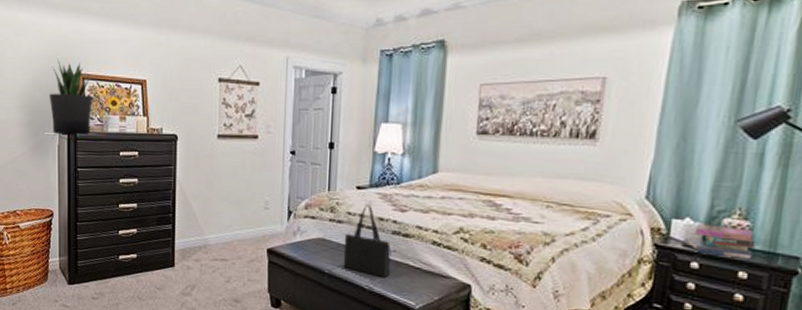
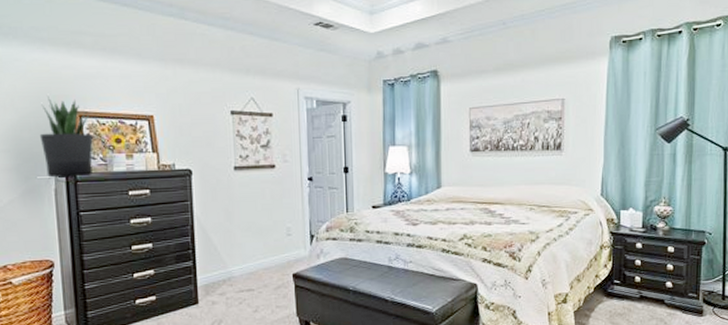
tote bag: present [343,204,391,279] -> none [365,222,409,288]
books: present [687,224,756,259] -> none [633,212,677,237]

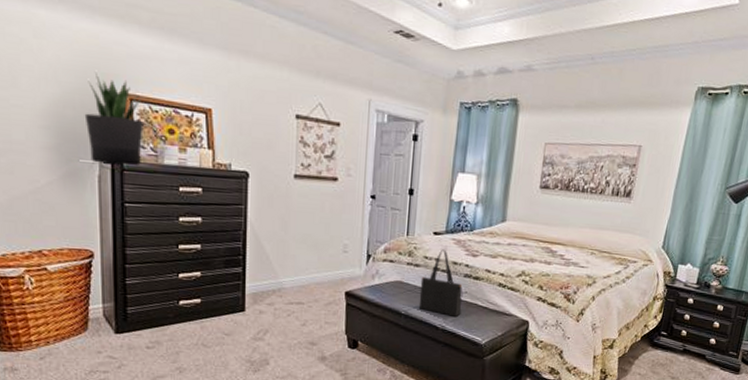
tote bag: none [365,222,409,288] -> present [418,249,463,318]

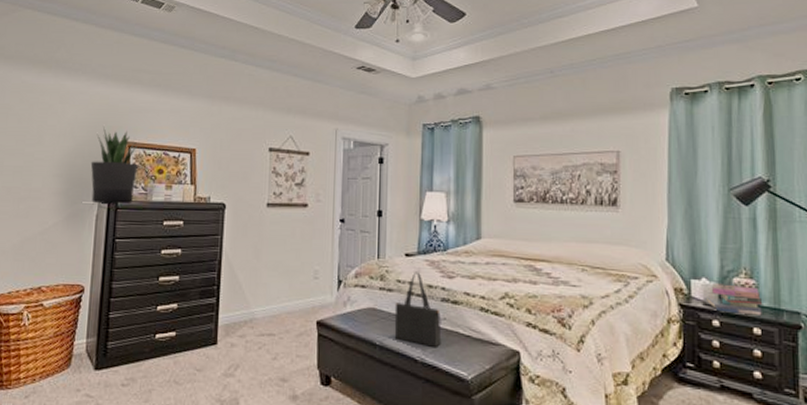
books: none [687,268,730,296] -> present [707,283,763,316]

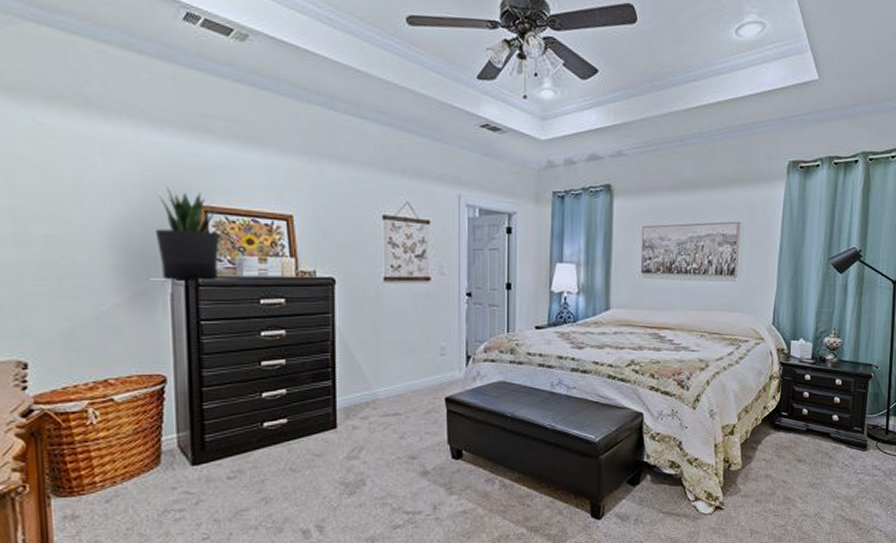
tote bag: present [394,272,442,349] -> none [525,344,571,416]
books: present [707,283,763,316] -> none [802,343,845,369]

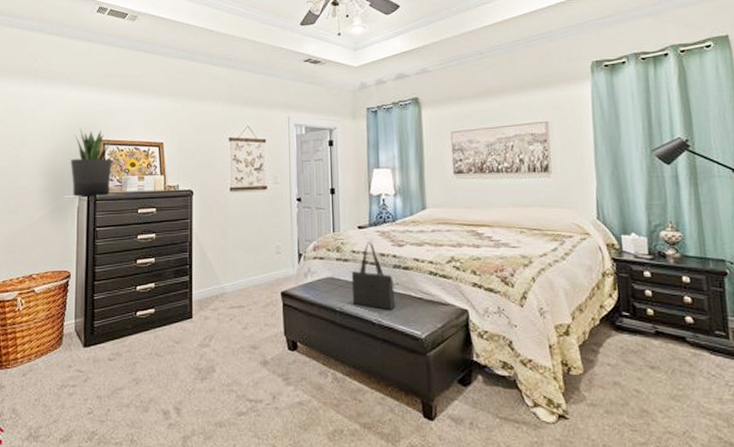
tote bag: none [525,344,571,416] -> present [351,242,396,311]

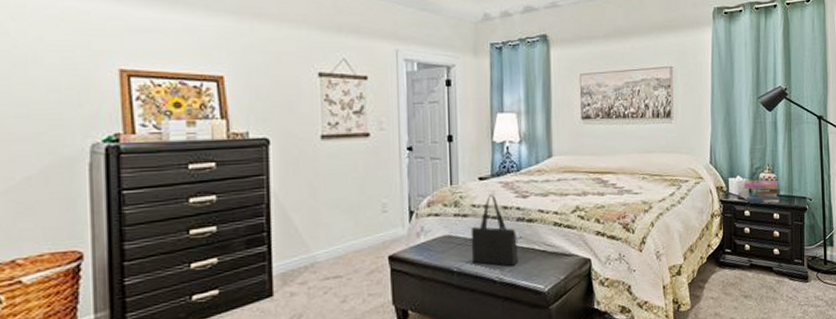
planter: present [70,128,112,197] -> none [72,52,144,149]
books: none [637,237,690,265] -> present [740,179,781,204]

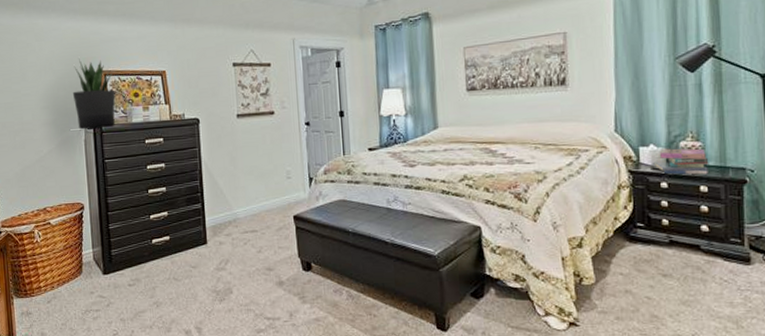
planter: none [72,52,144,149] -> present [72,59,116,130]
tote bag: present [470,194,519,267] -> none [363,164,408,231]

